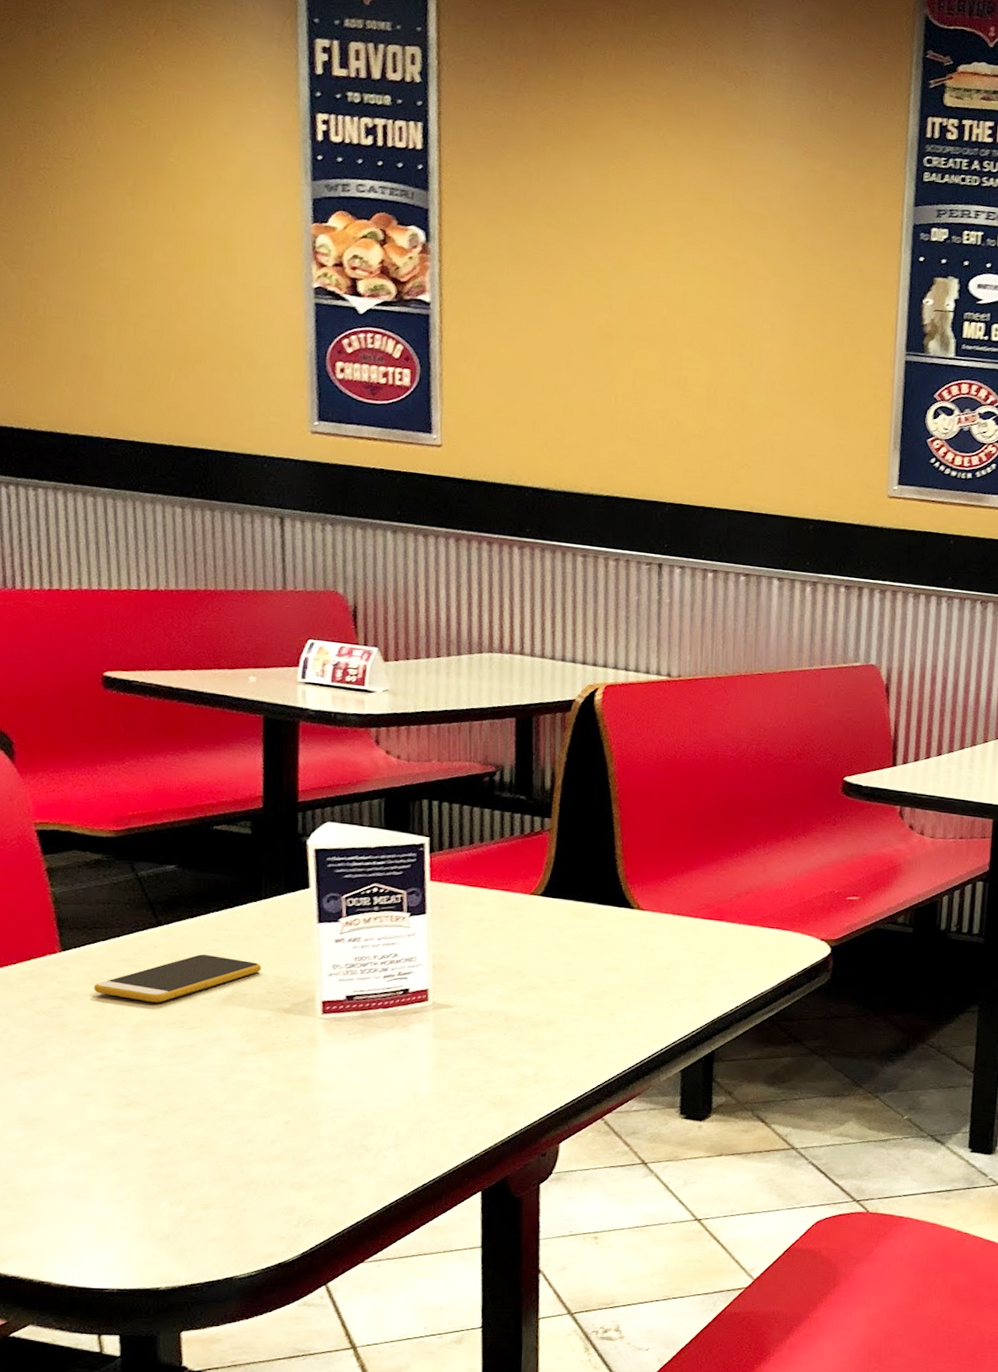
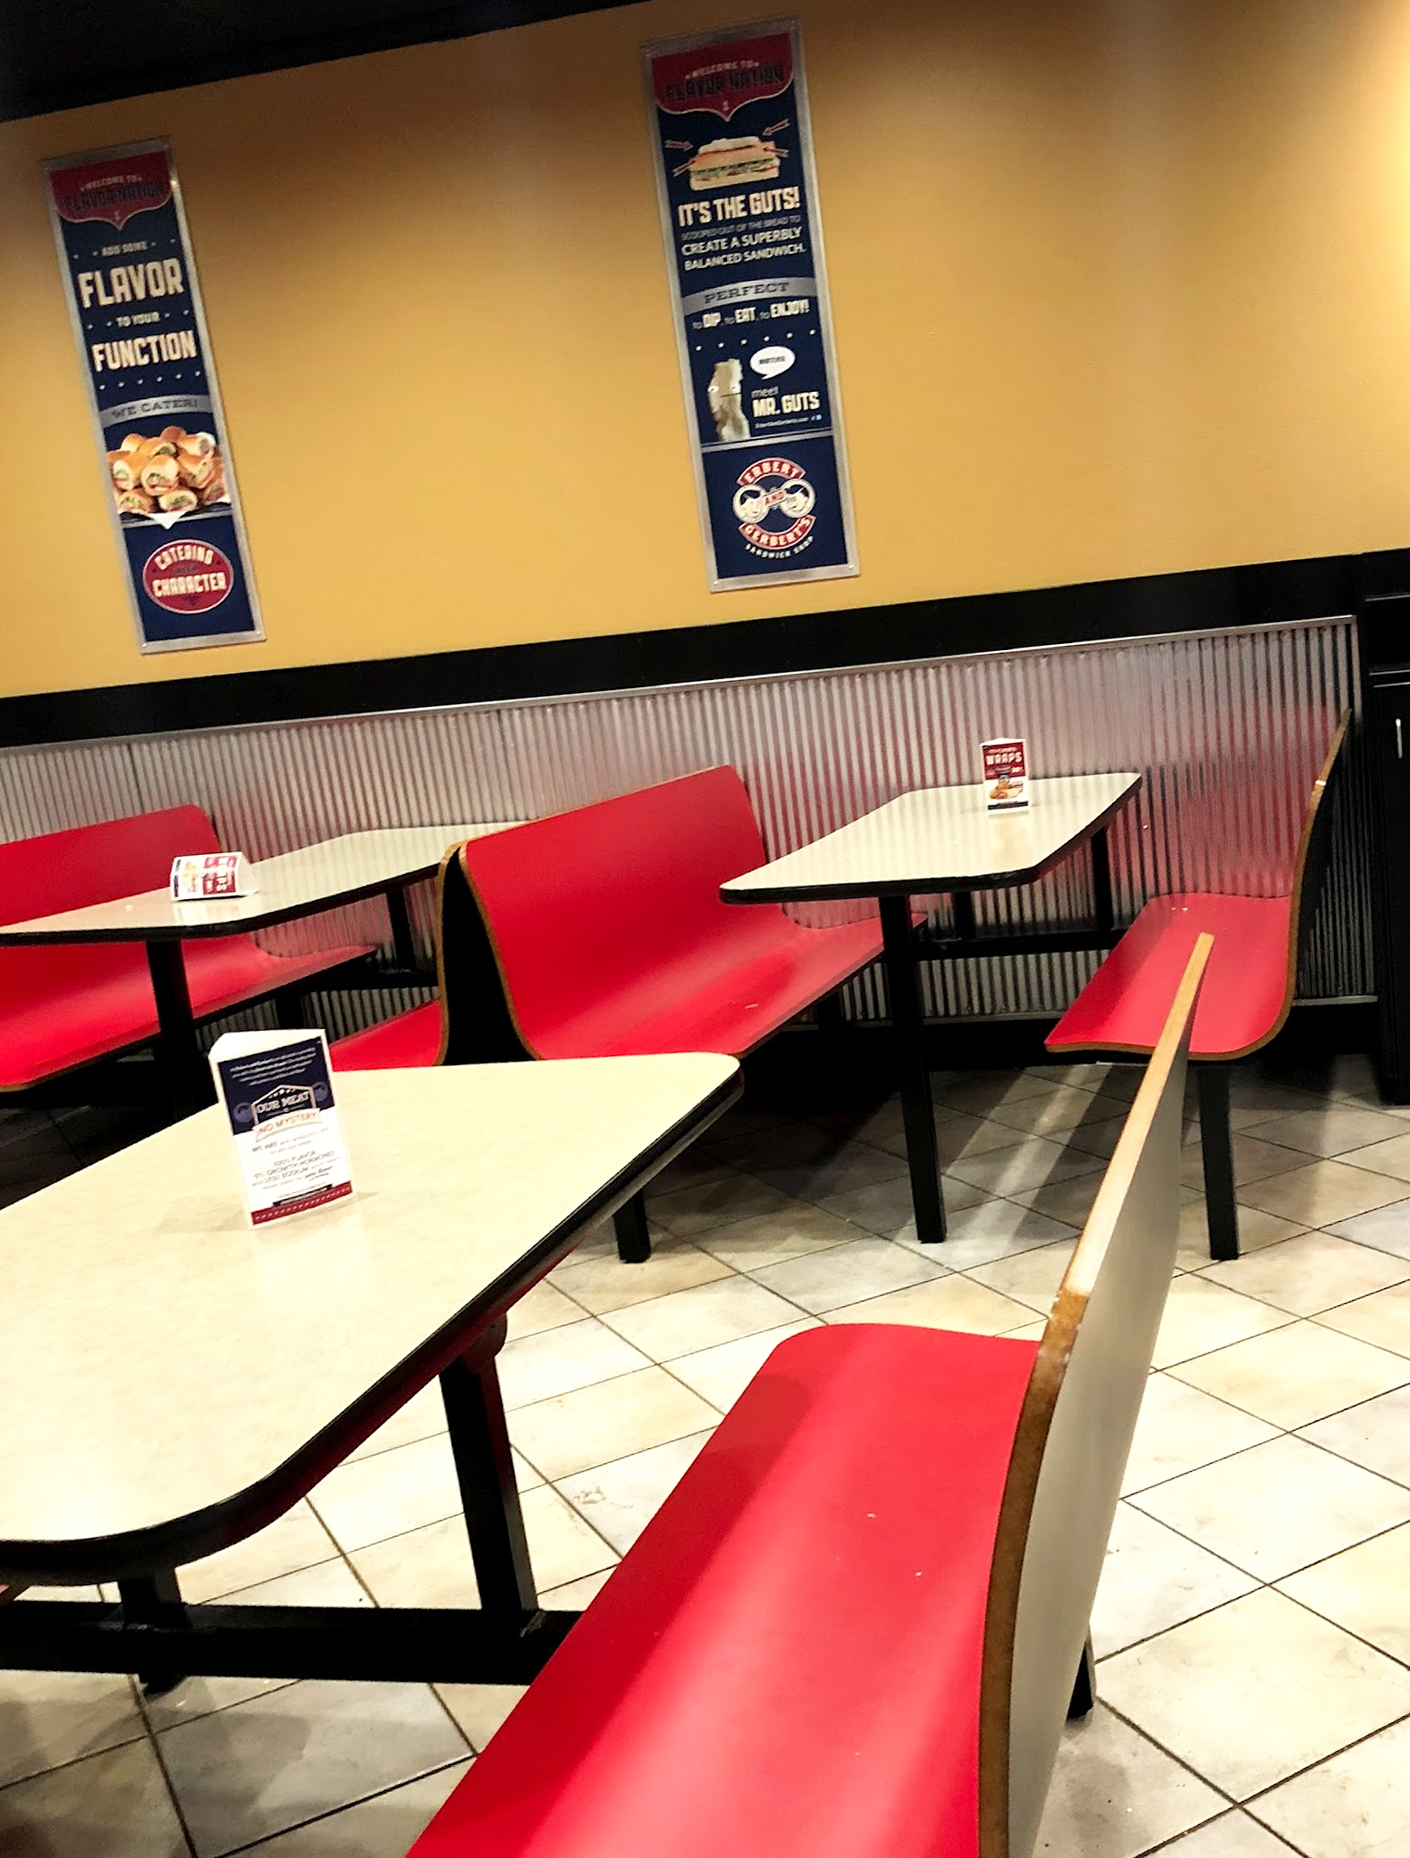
smartphone: present [94,954,261,1003] -> none [33,1186,188,1246]

